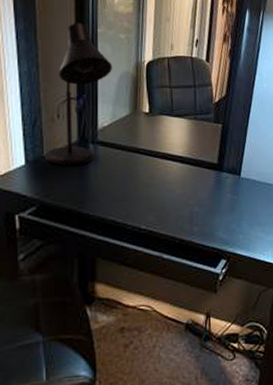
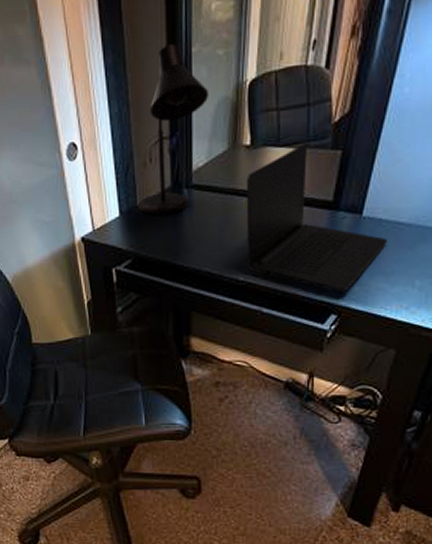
laptop: none [146,115,262,240] -> present [246,142,389,292]

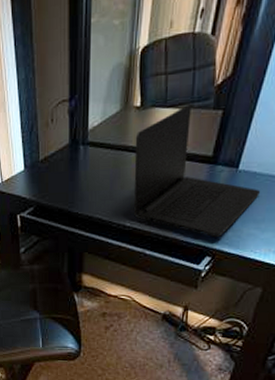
desk lamp: present [138,43,210,214] -> none [41,15,106,168]

